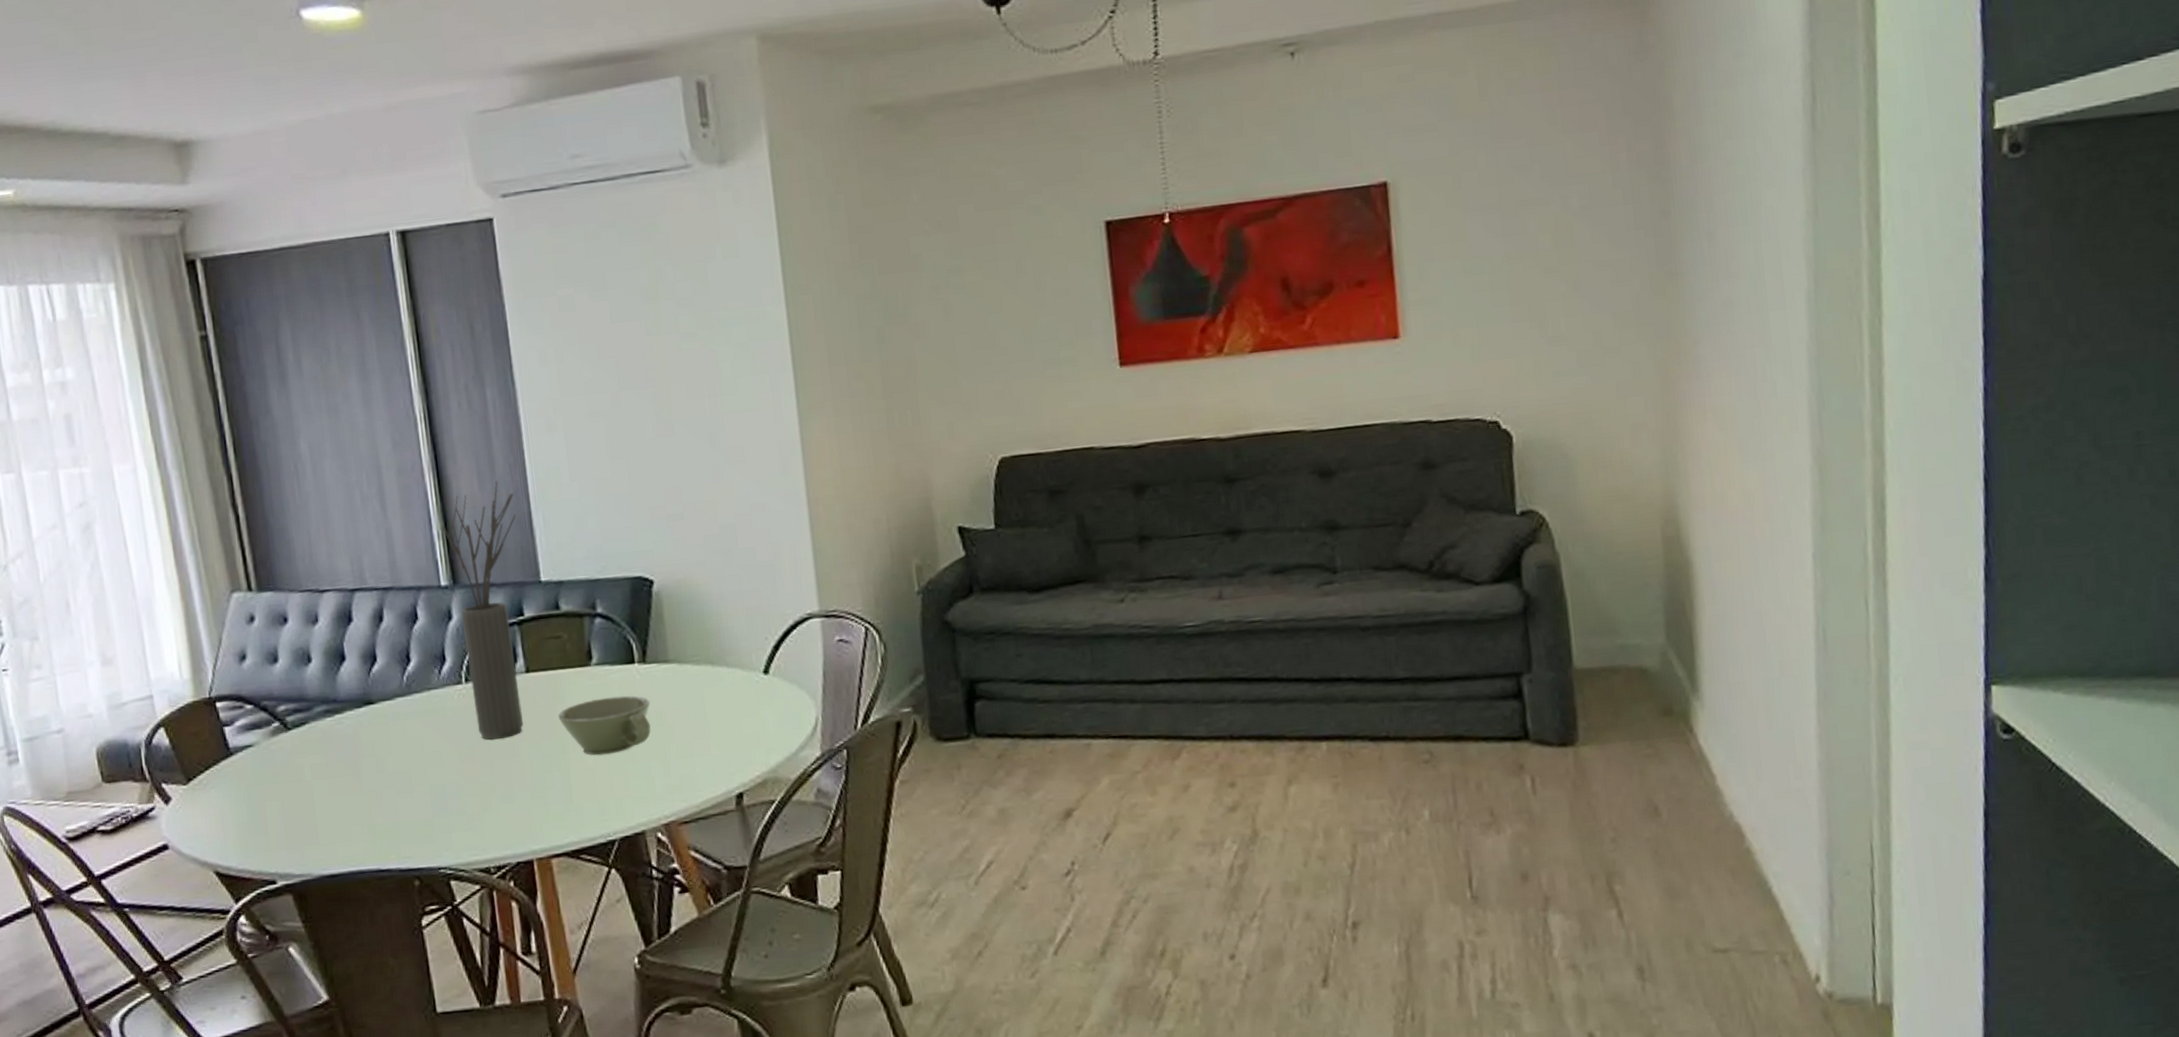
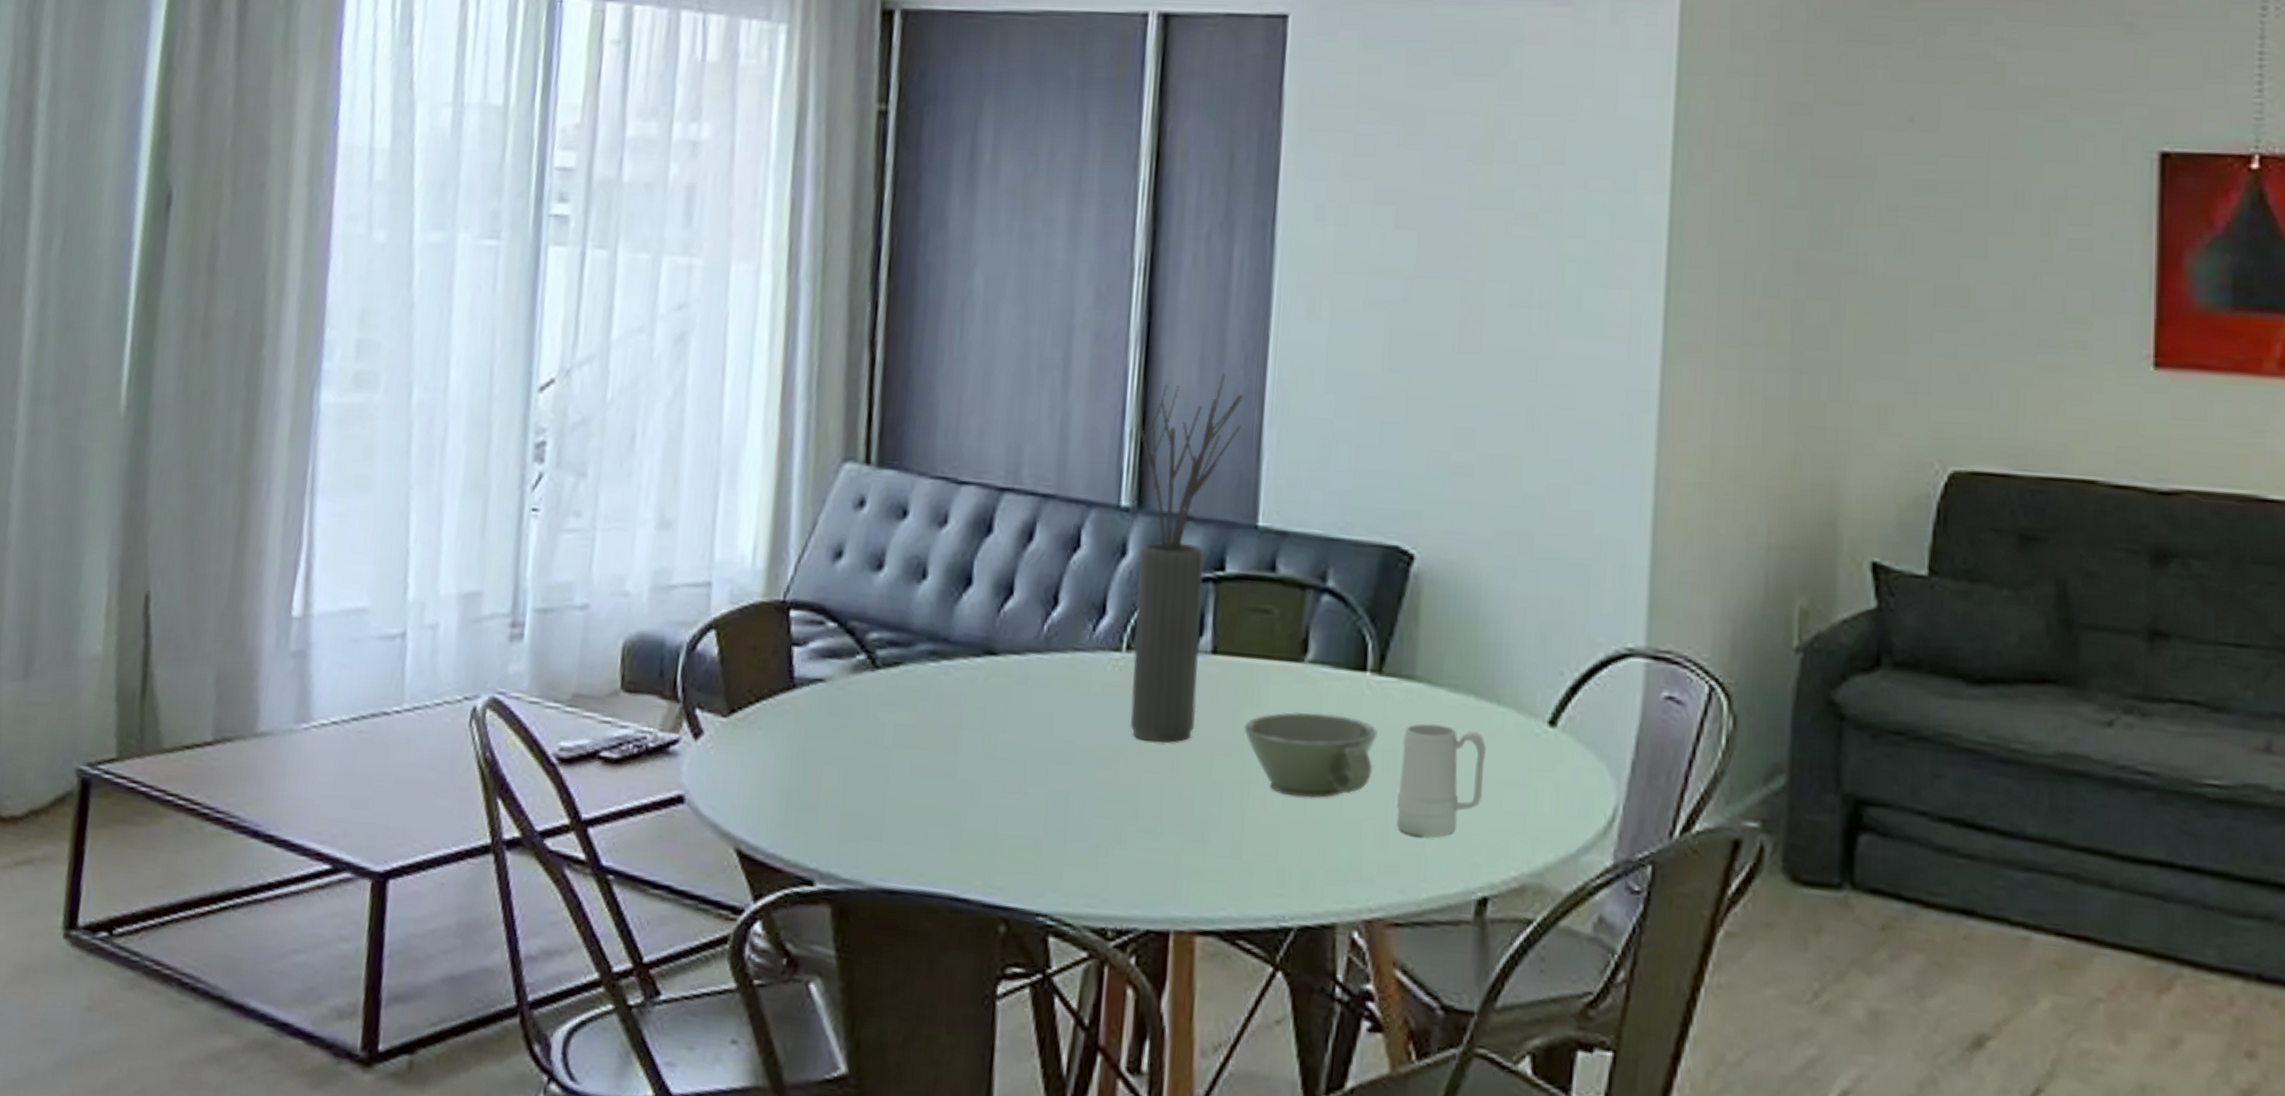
mug: none [668,688,728,764] -> present [1396,723,1486,839]

